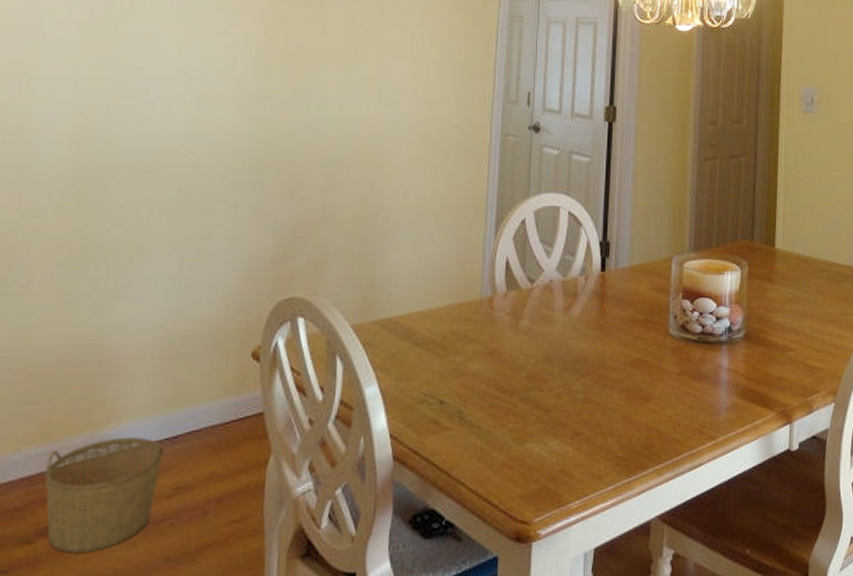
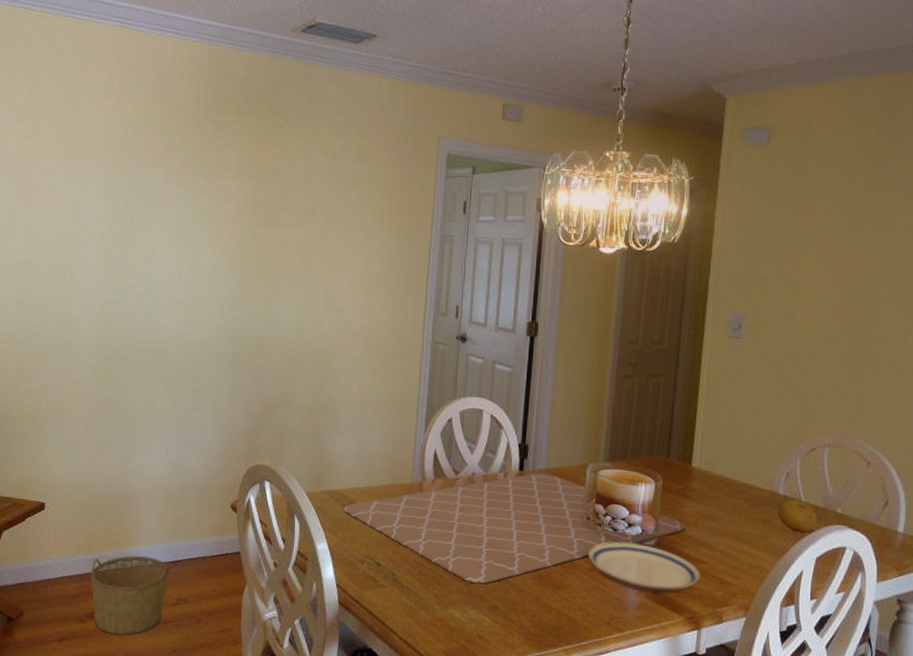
placemat: none [399,271,774,409] -> present [344,472,687,584]
plate: none [677,338,789,391] -> present [588,542,700,594]

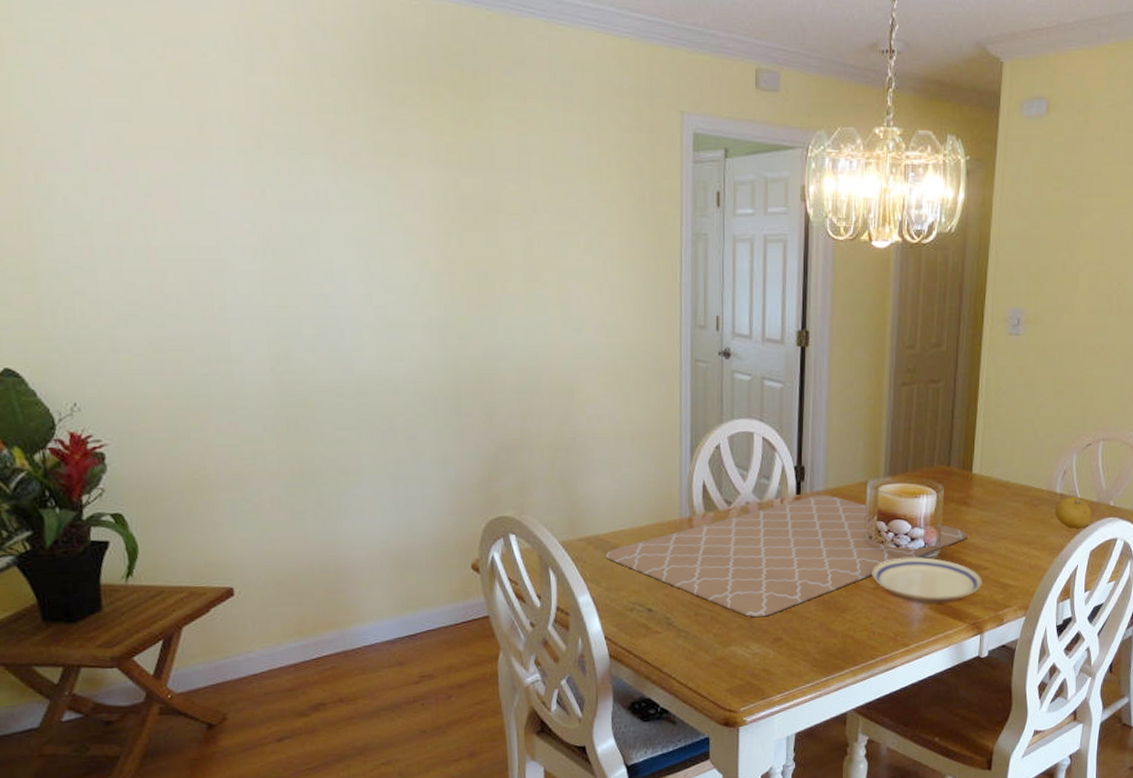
basket: present [91,556,170,636] -> none [307,634,406,725]

